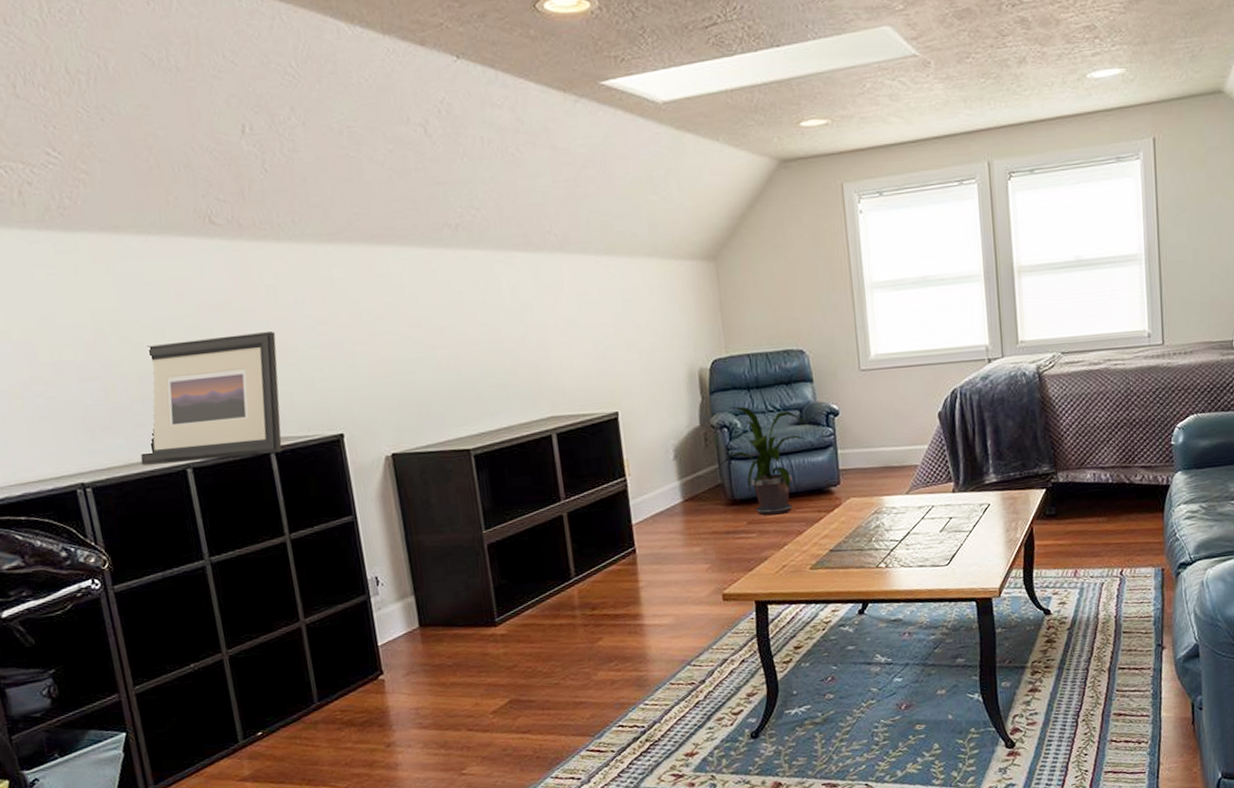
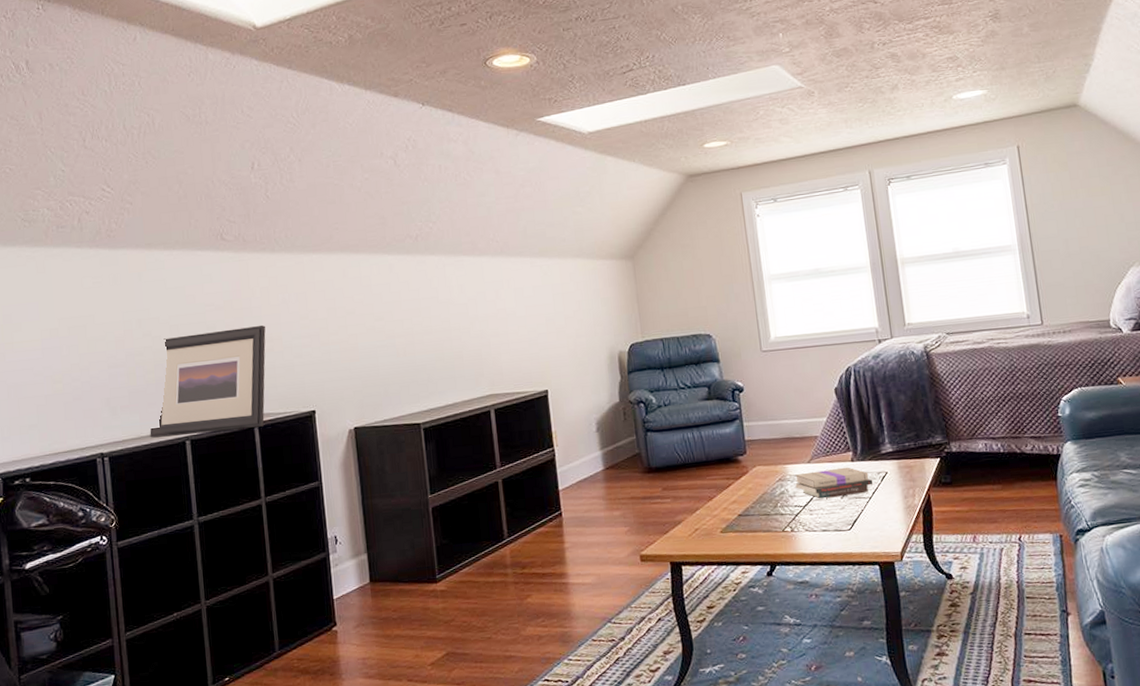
house plant: present [714,406,807,516] -> none [632,384,715,483]
books: none [891,498,975,533] -> present [795,467,874,499]

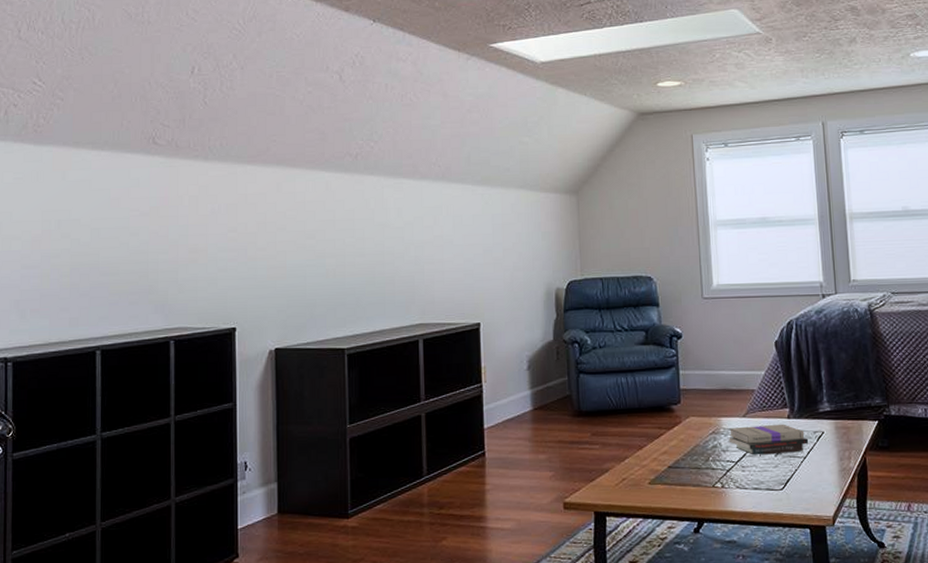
picture frame: present [150,325,266,438] -> none [58,235,191,345]

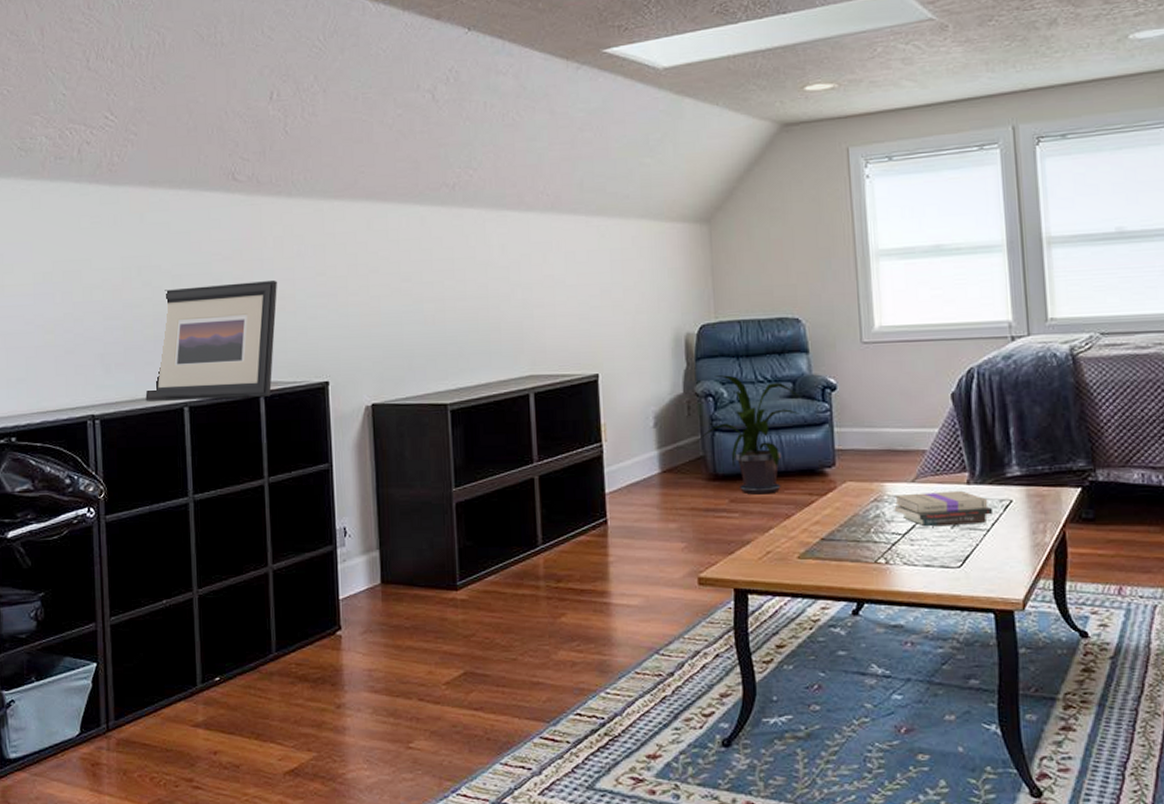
picture frame: none [58,235,191,345] -> present [145,281,277,402]
house plant: none [564,325,652,429] -> present [696,375,800,495]

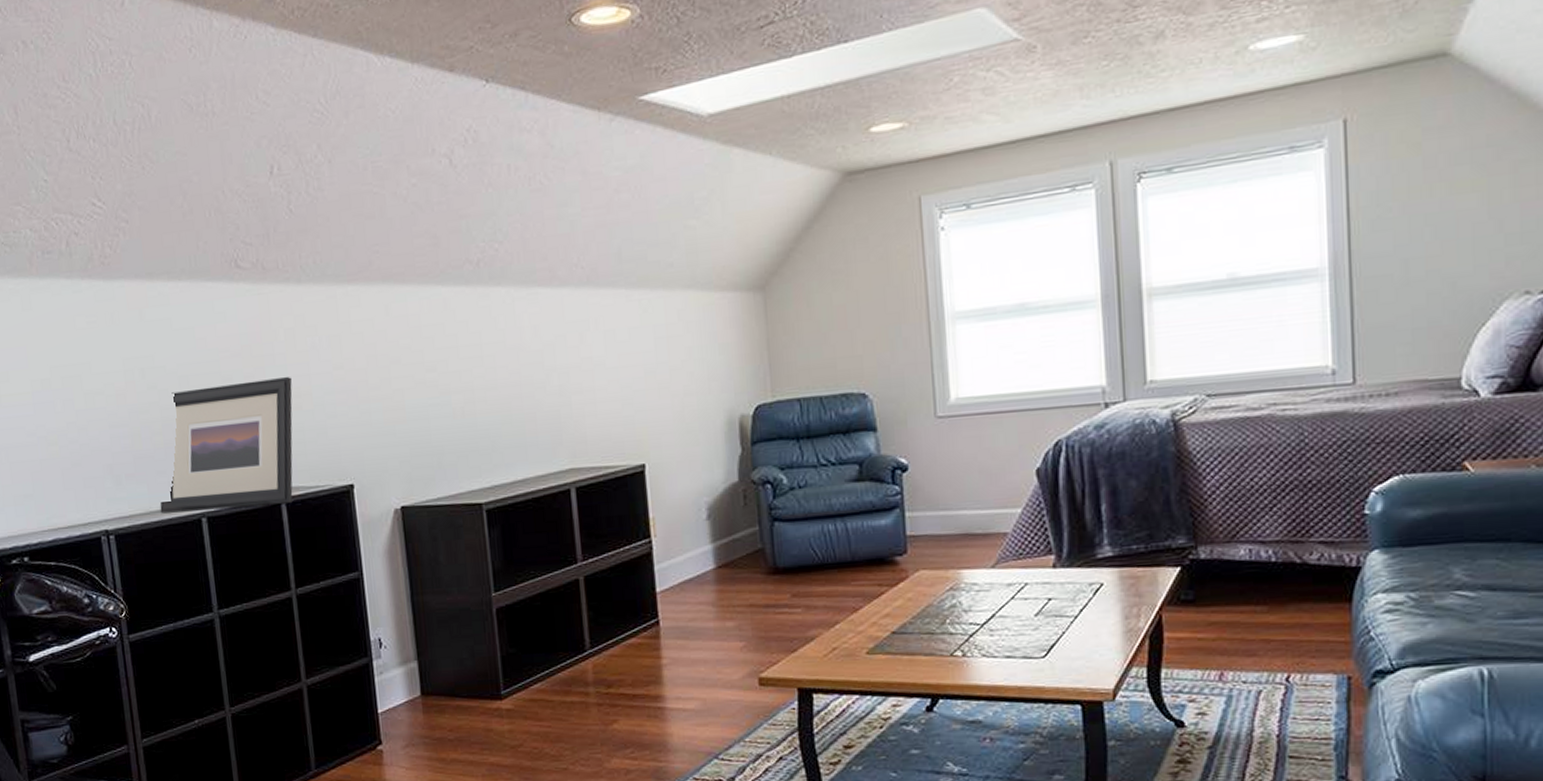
house plant: present [696,375,800,495] -> none [754,459,868,588]
books: present [894,490,994,527] -> none [972,575,1082,616]

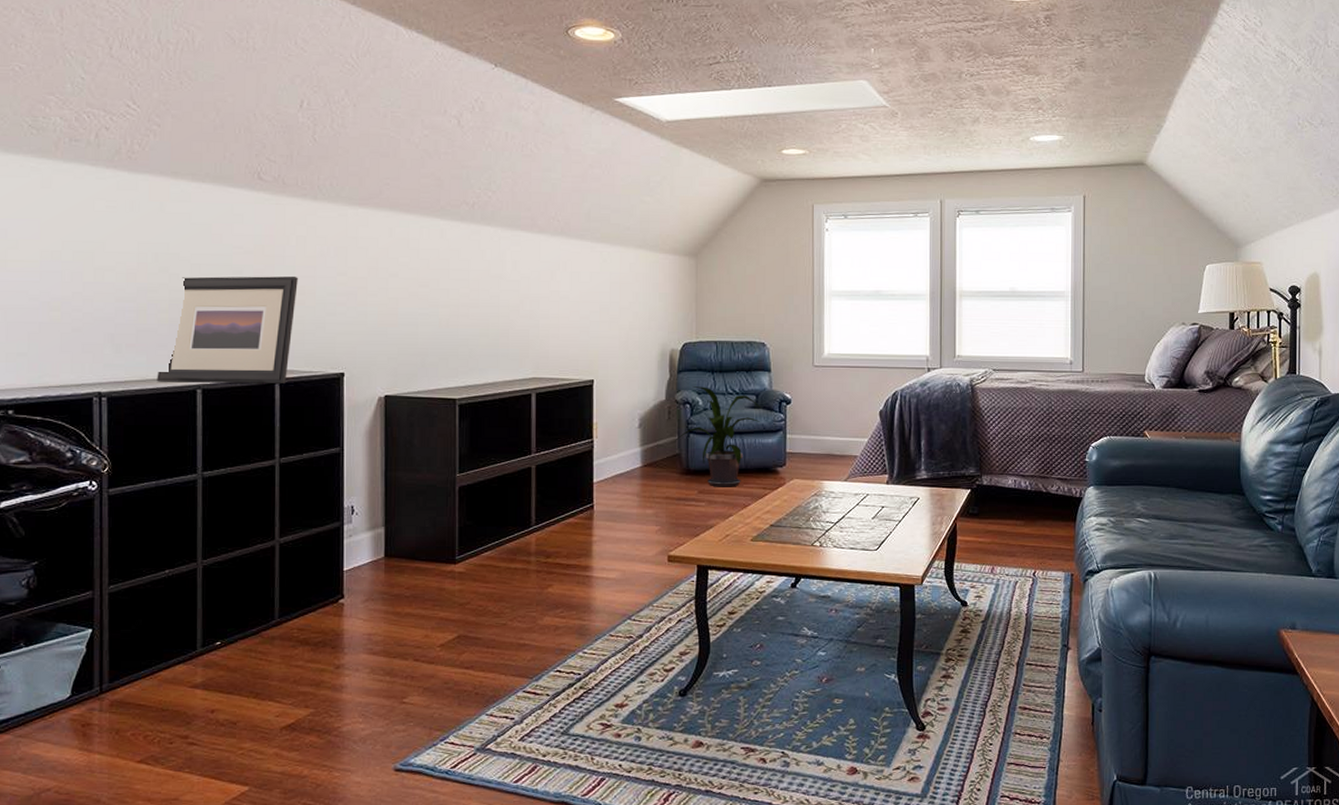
house plant: none [754,459,868,588] -> present [674,386,761,487]

